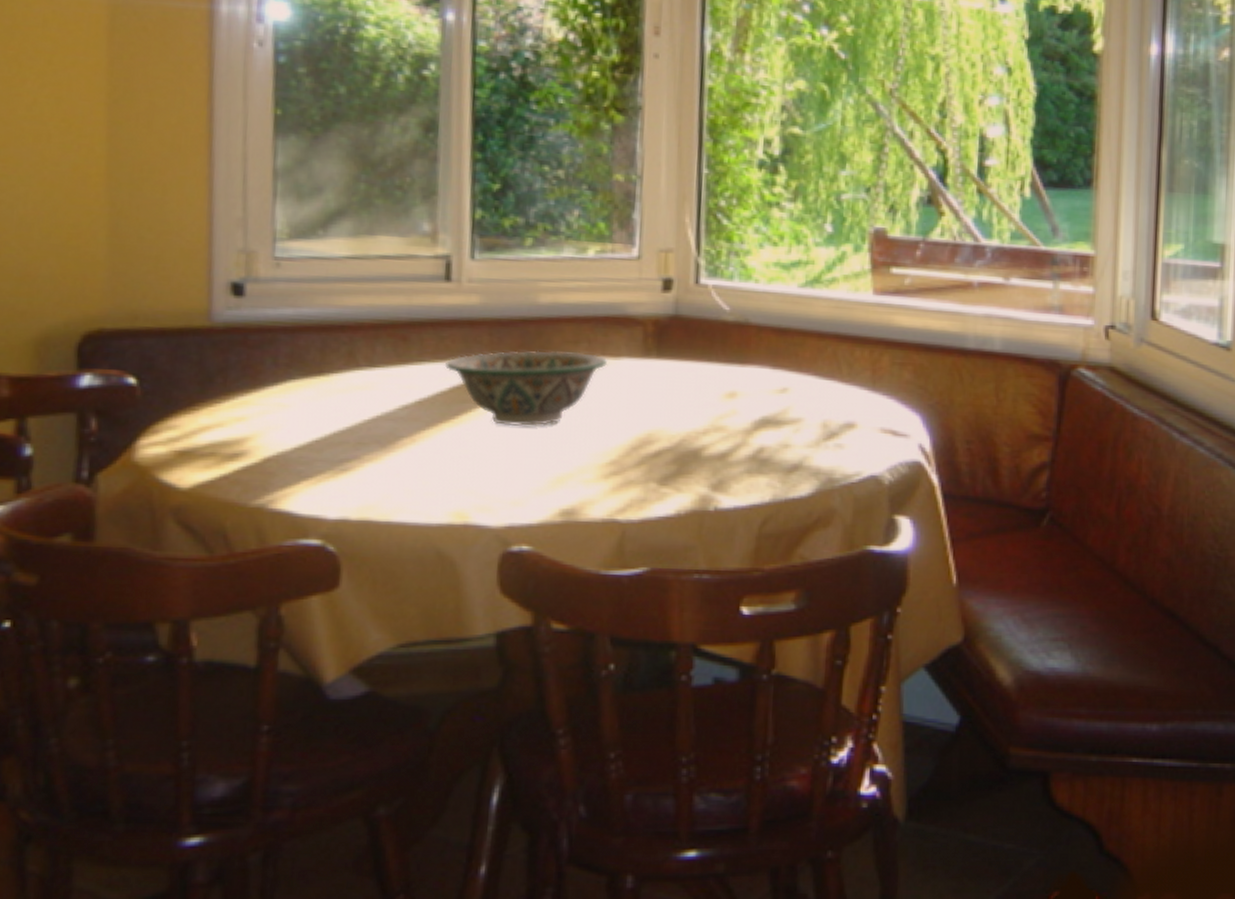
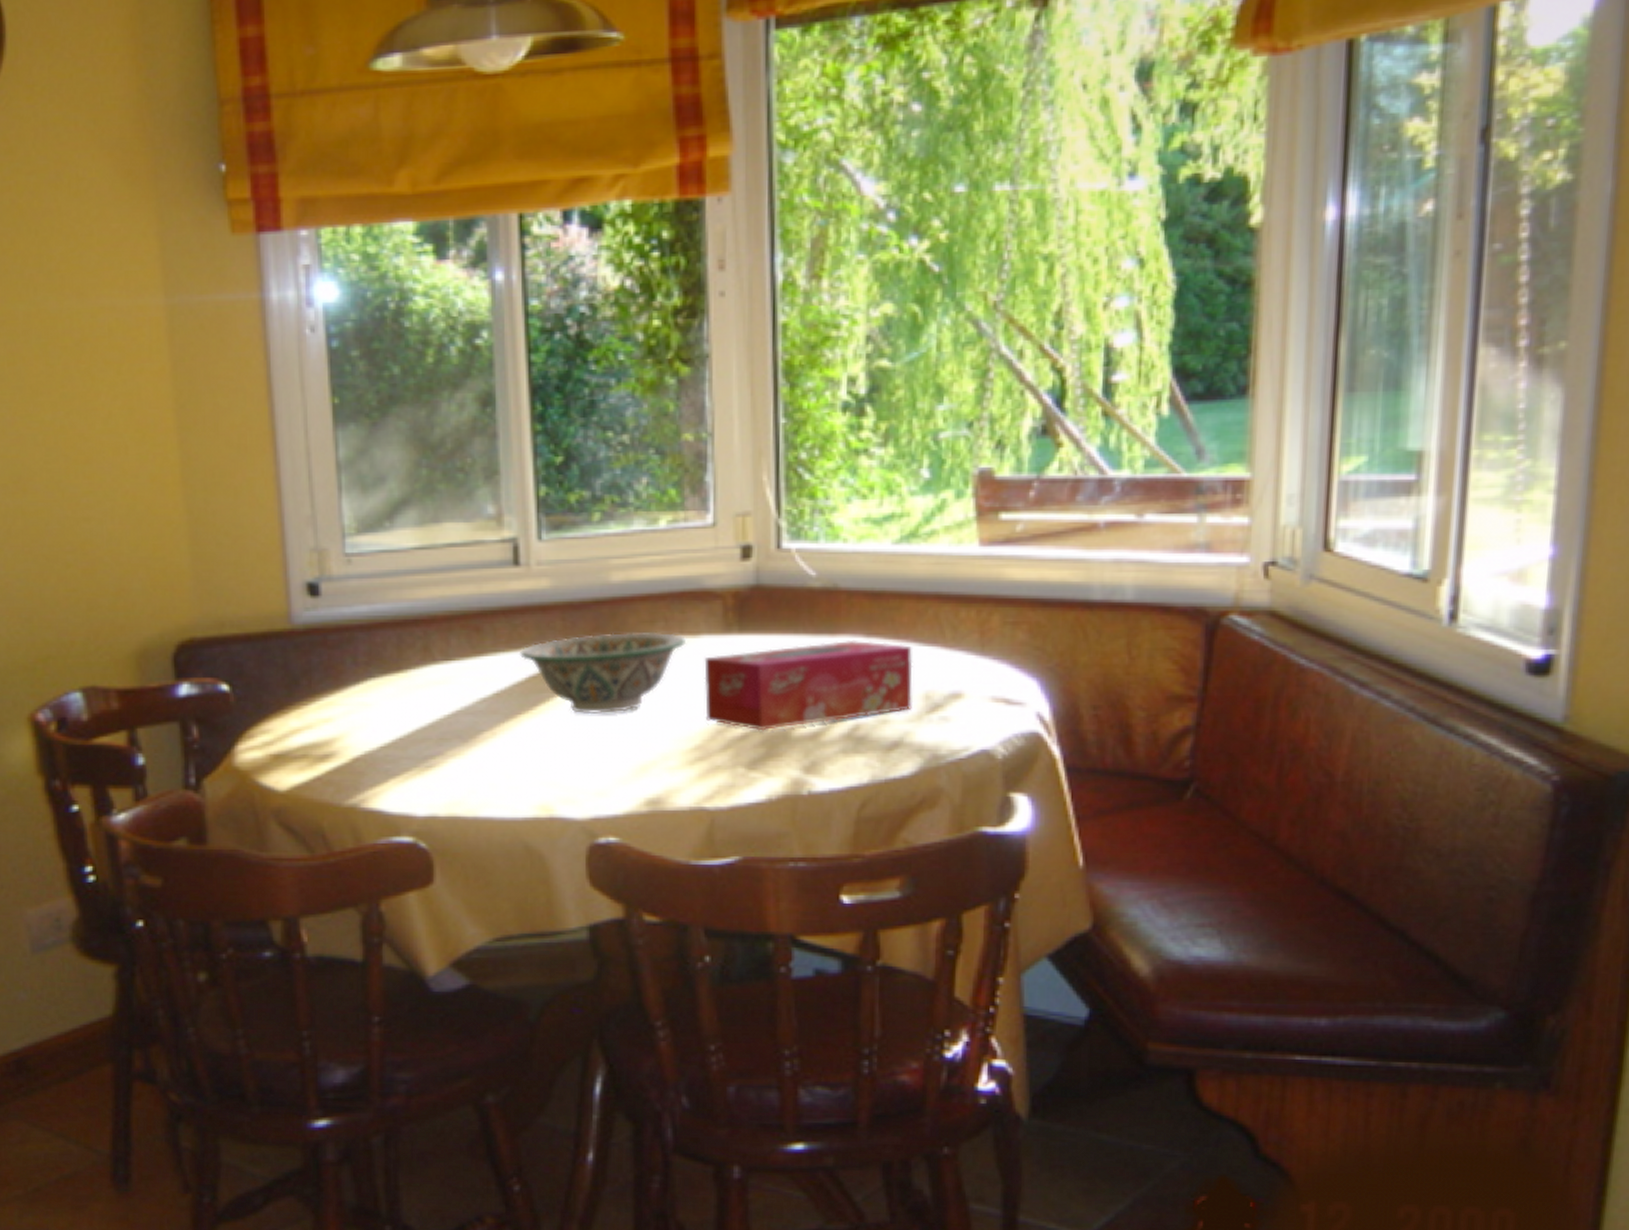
tissue box: none [622,370,813,450] -> present [704,639,913,731]

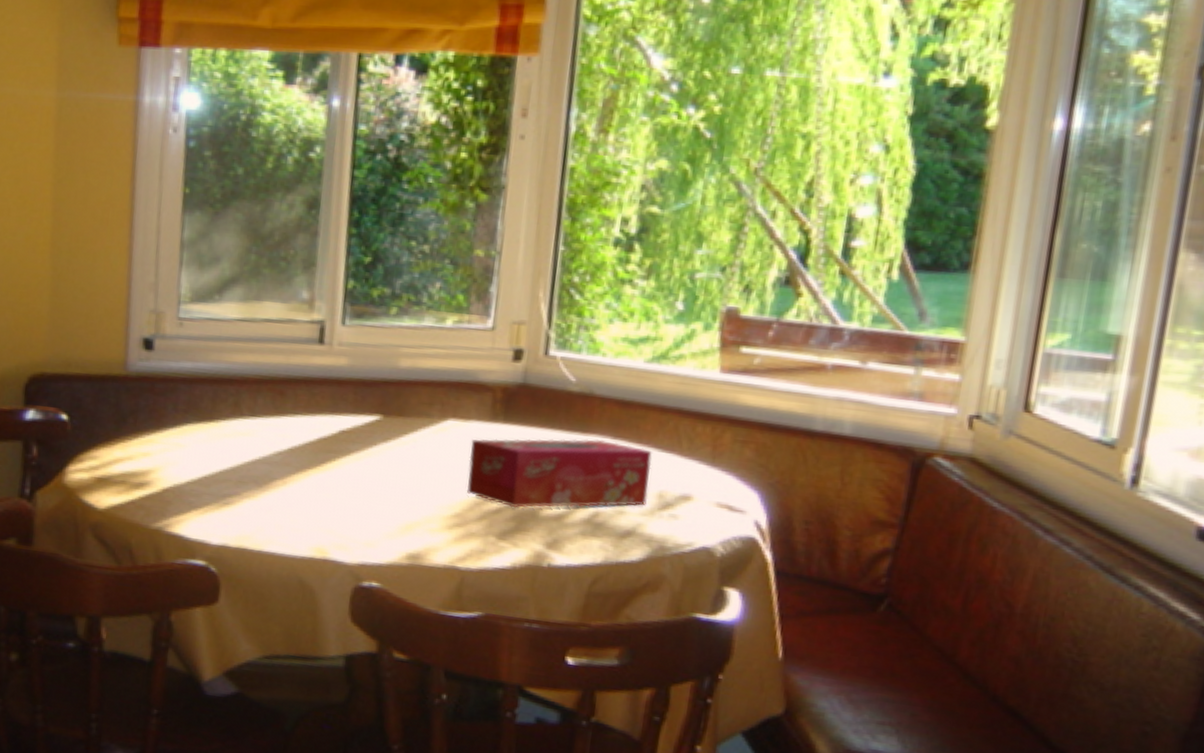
decorative bowl: present [519,633,686,713] -> none [314,409,458,478]

